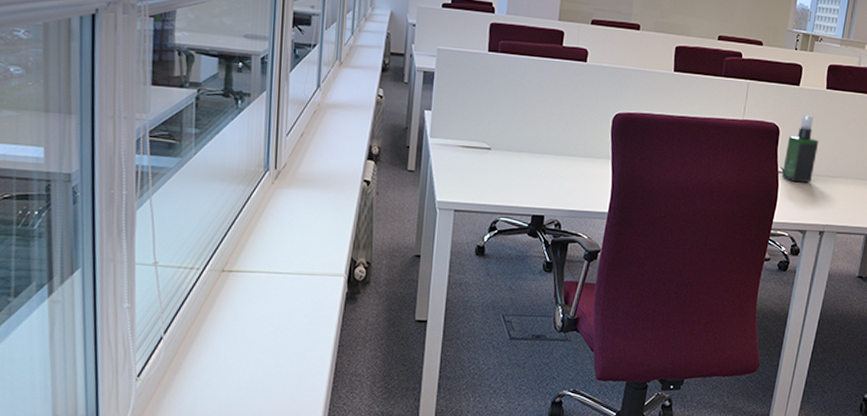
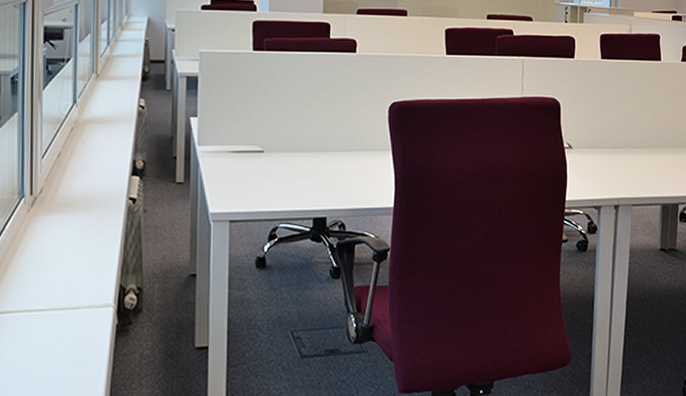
spray bottle: present [781,115,819,183] -> none [568,87,602,157]

